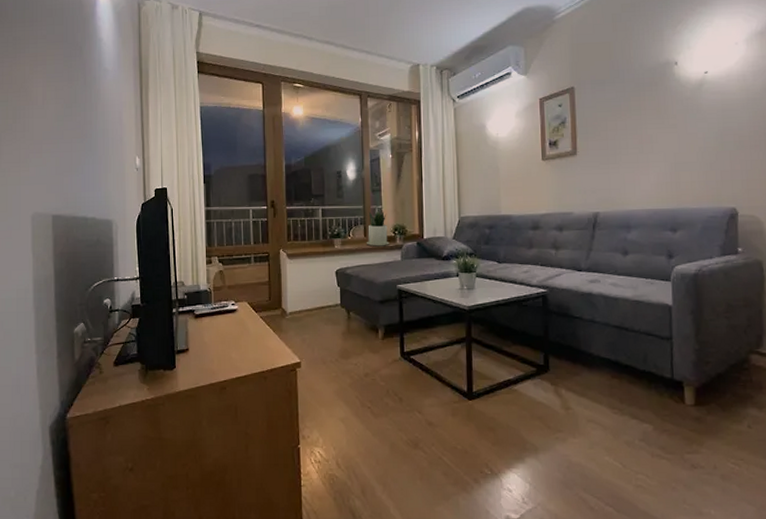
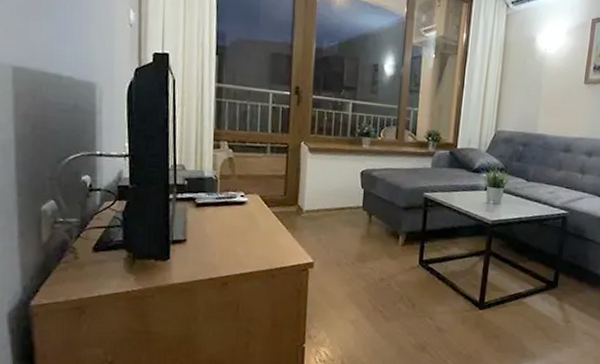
planter: present [366,211,389,247] -> none [396,113,422,152]

